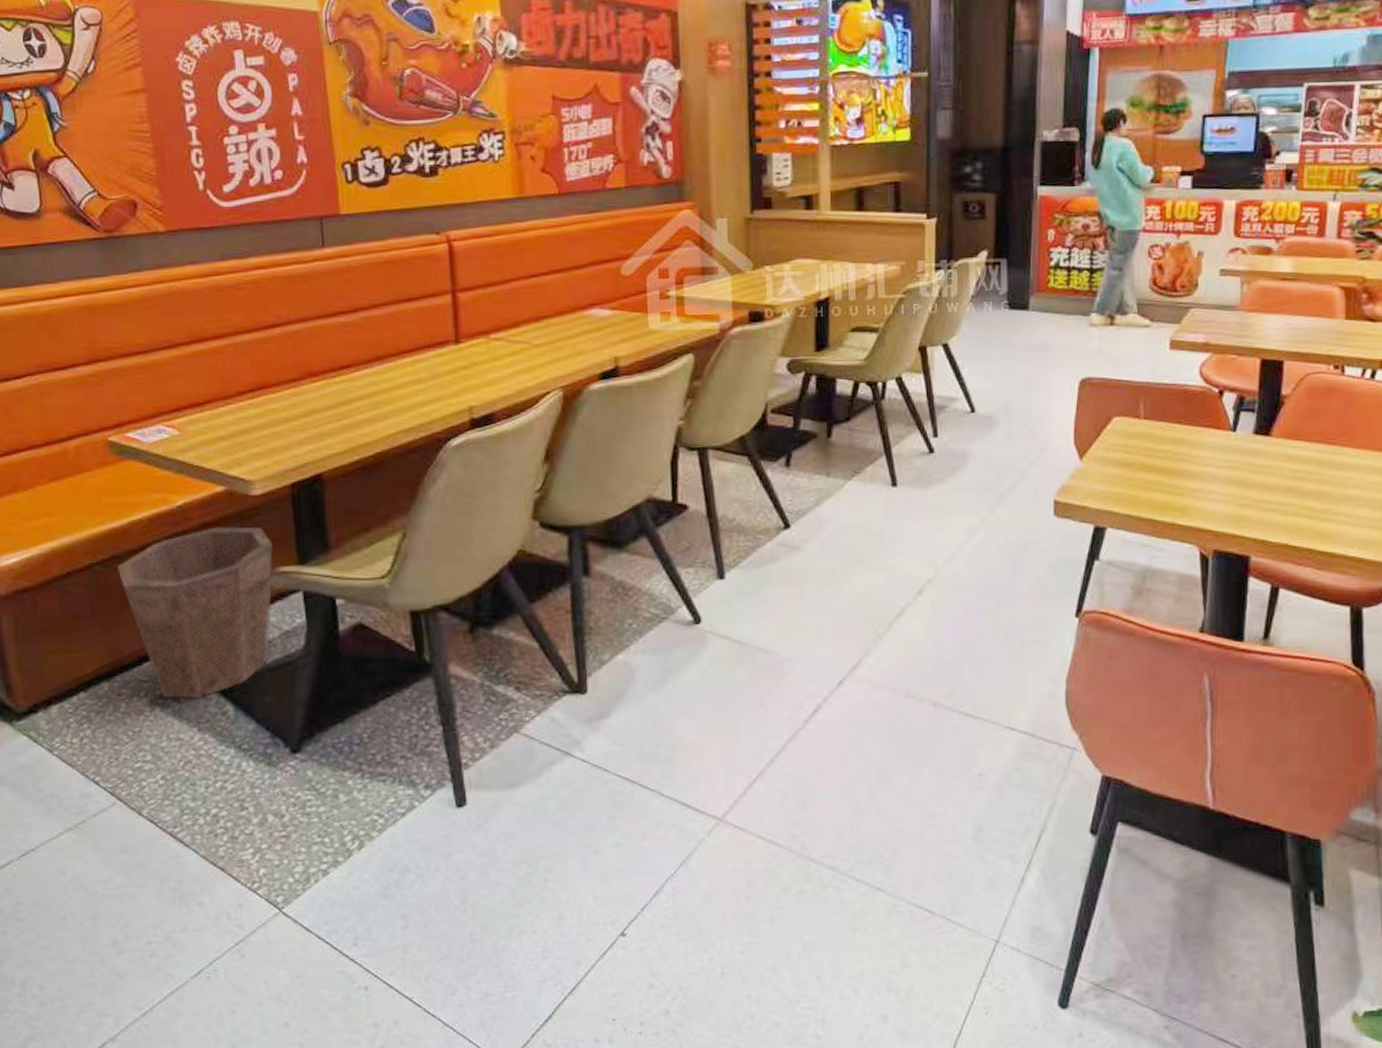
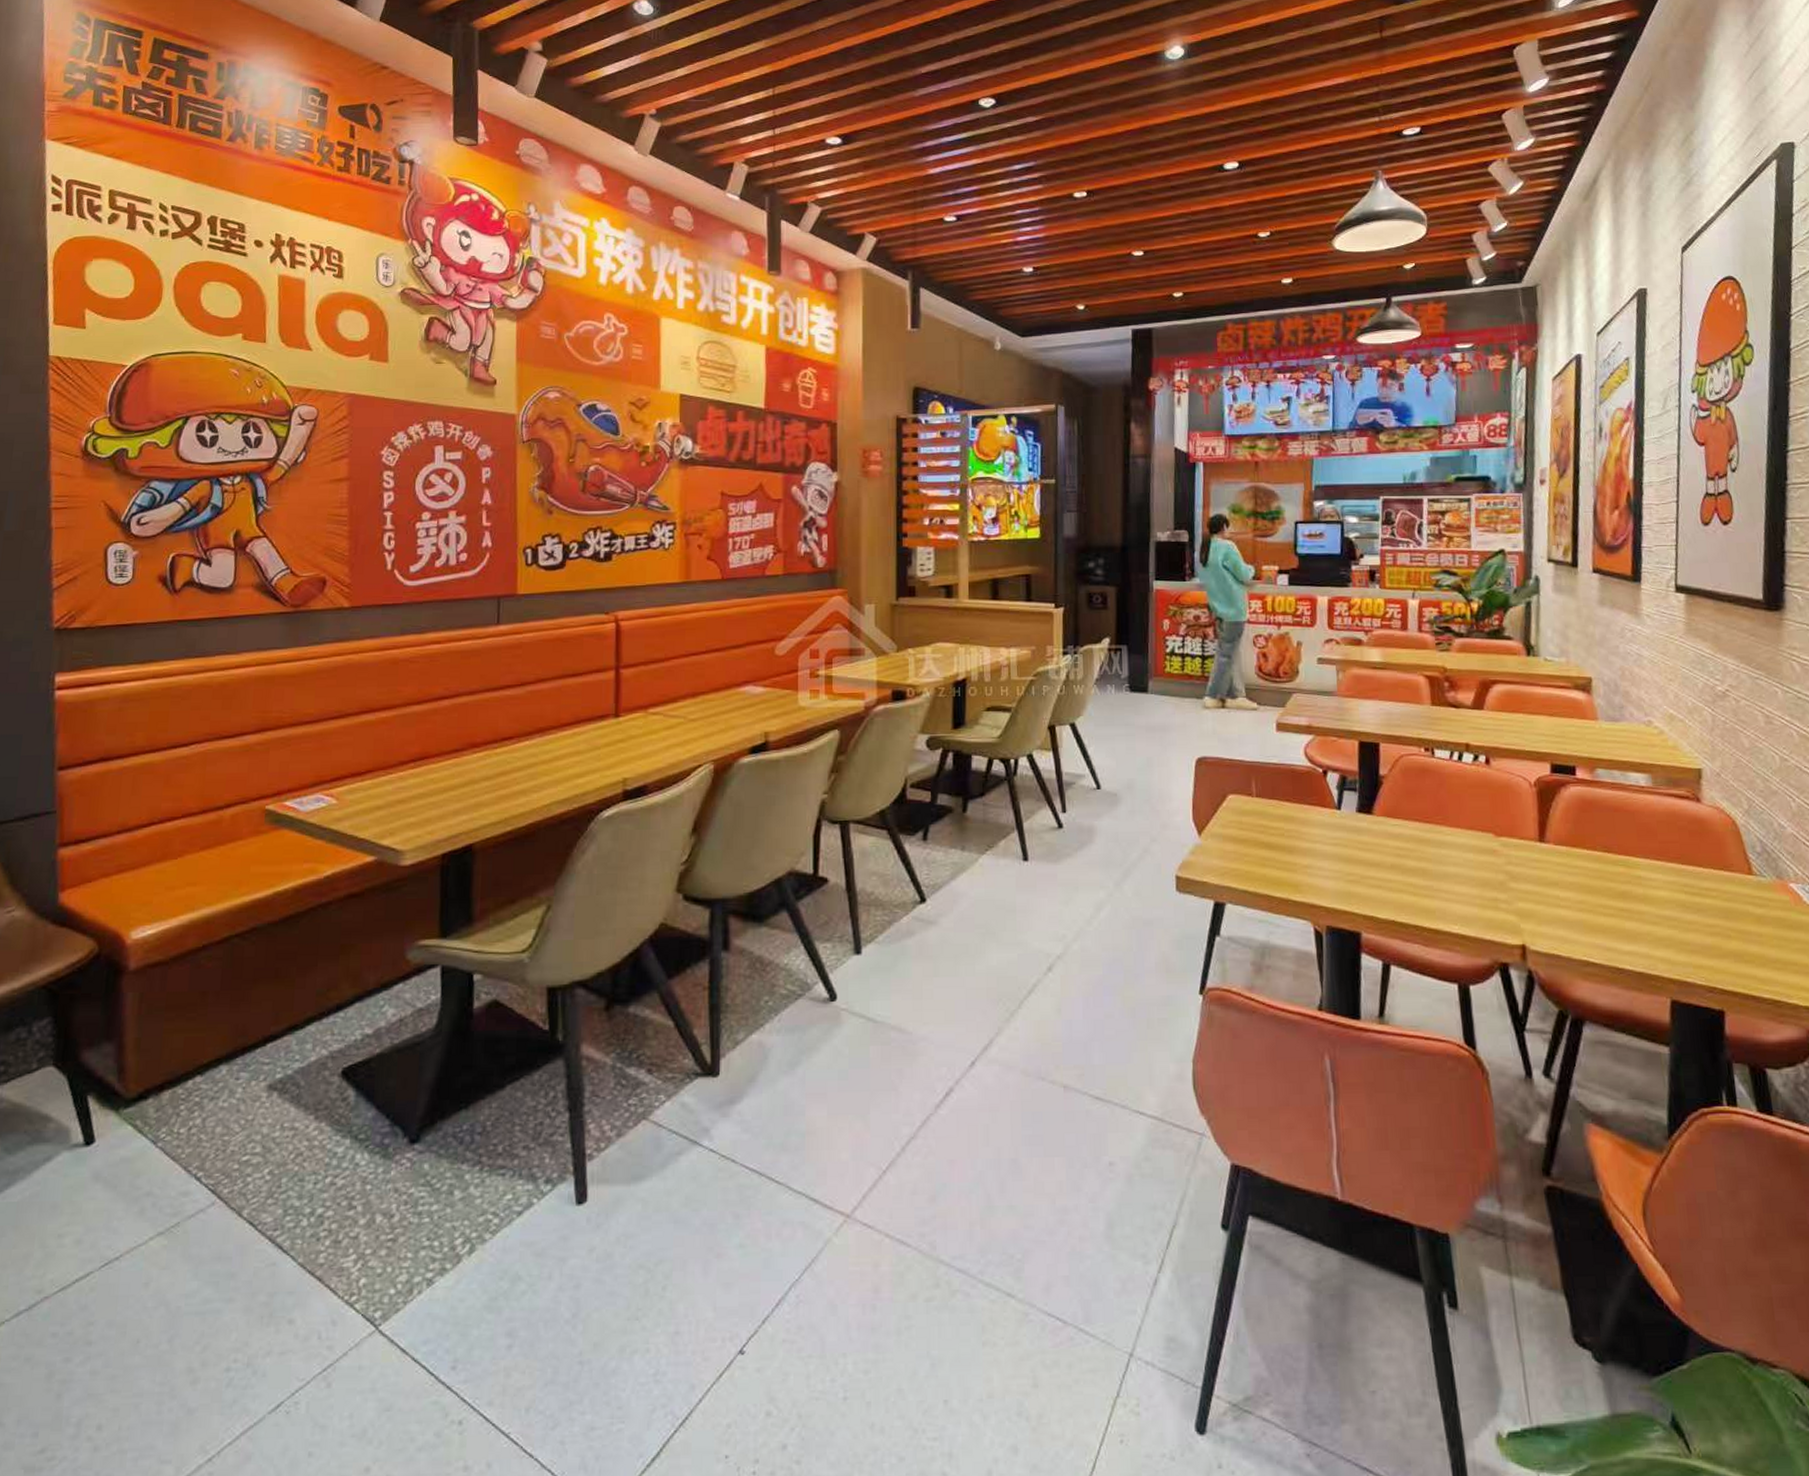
waste bin: present [117,526,274,699] -> none [255,898,417,1084]

